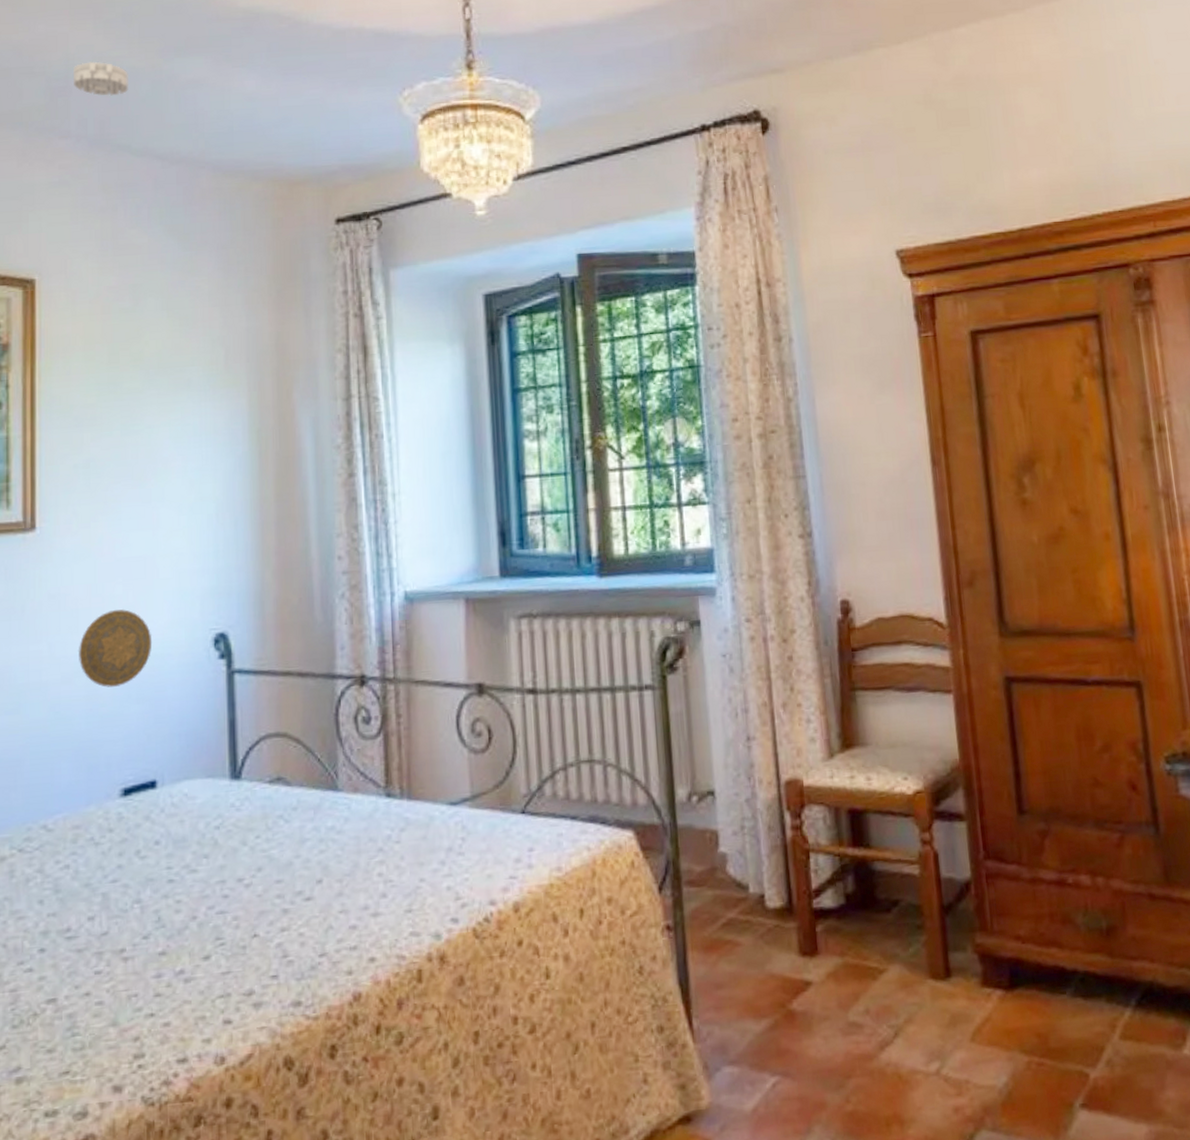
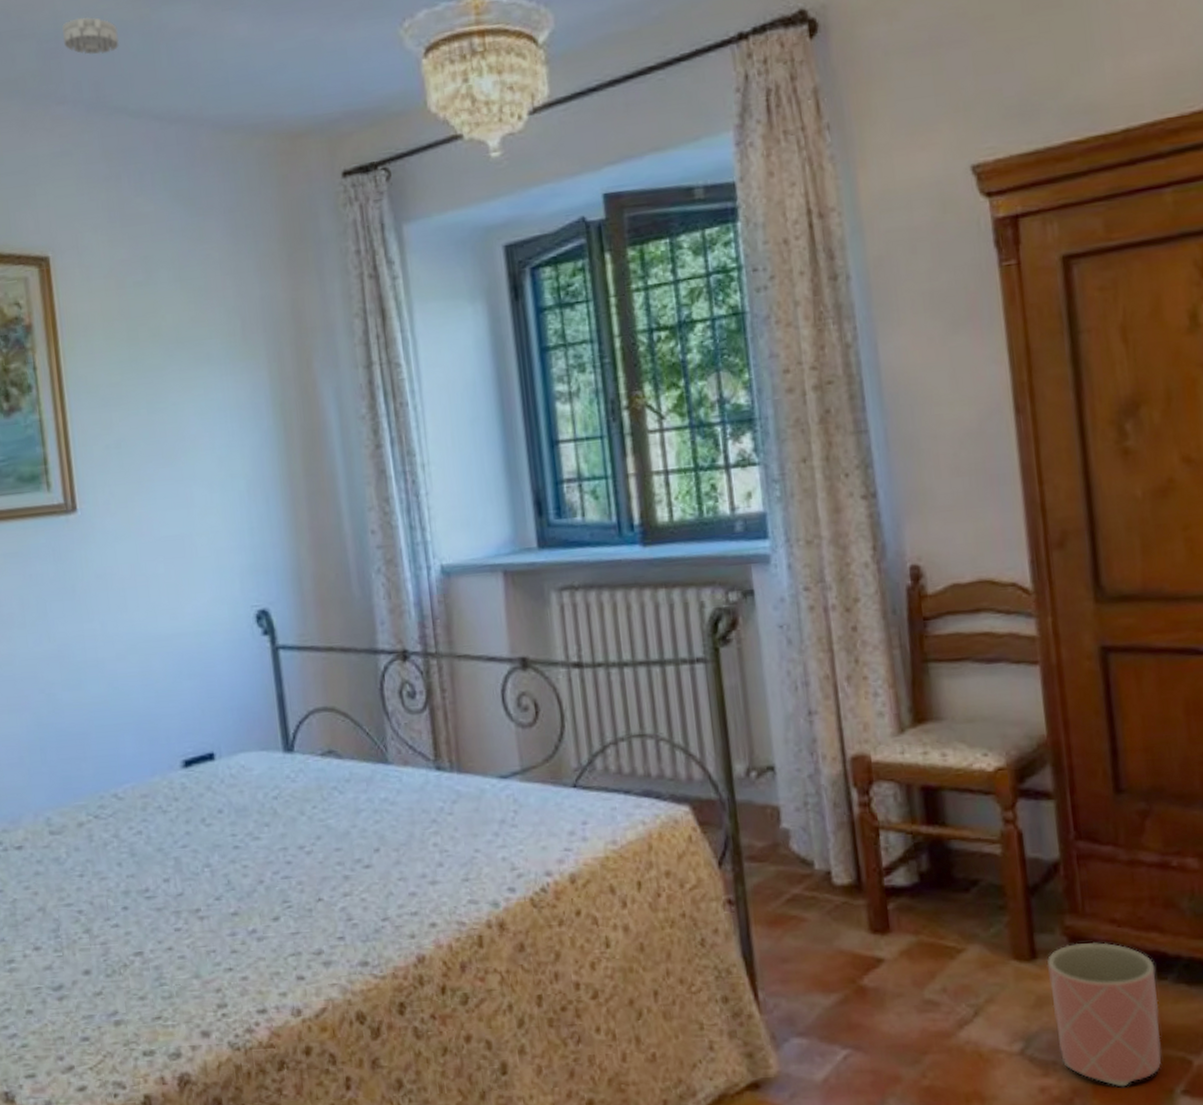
decorative plate: present [78,609,153,688] -> none [128,588,198,664]
planter: none [960,959,1062,1104] -> present [1047,942,1162,1087]

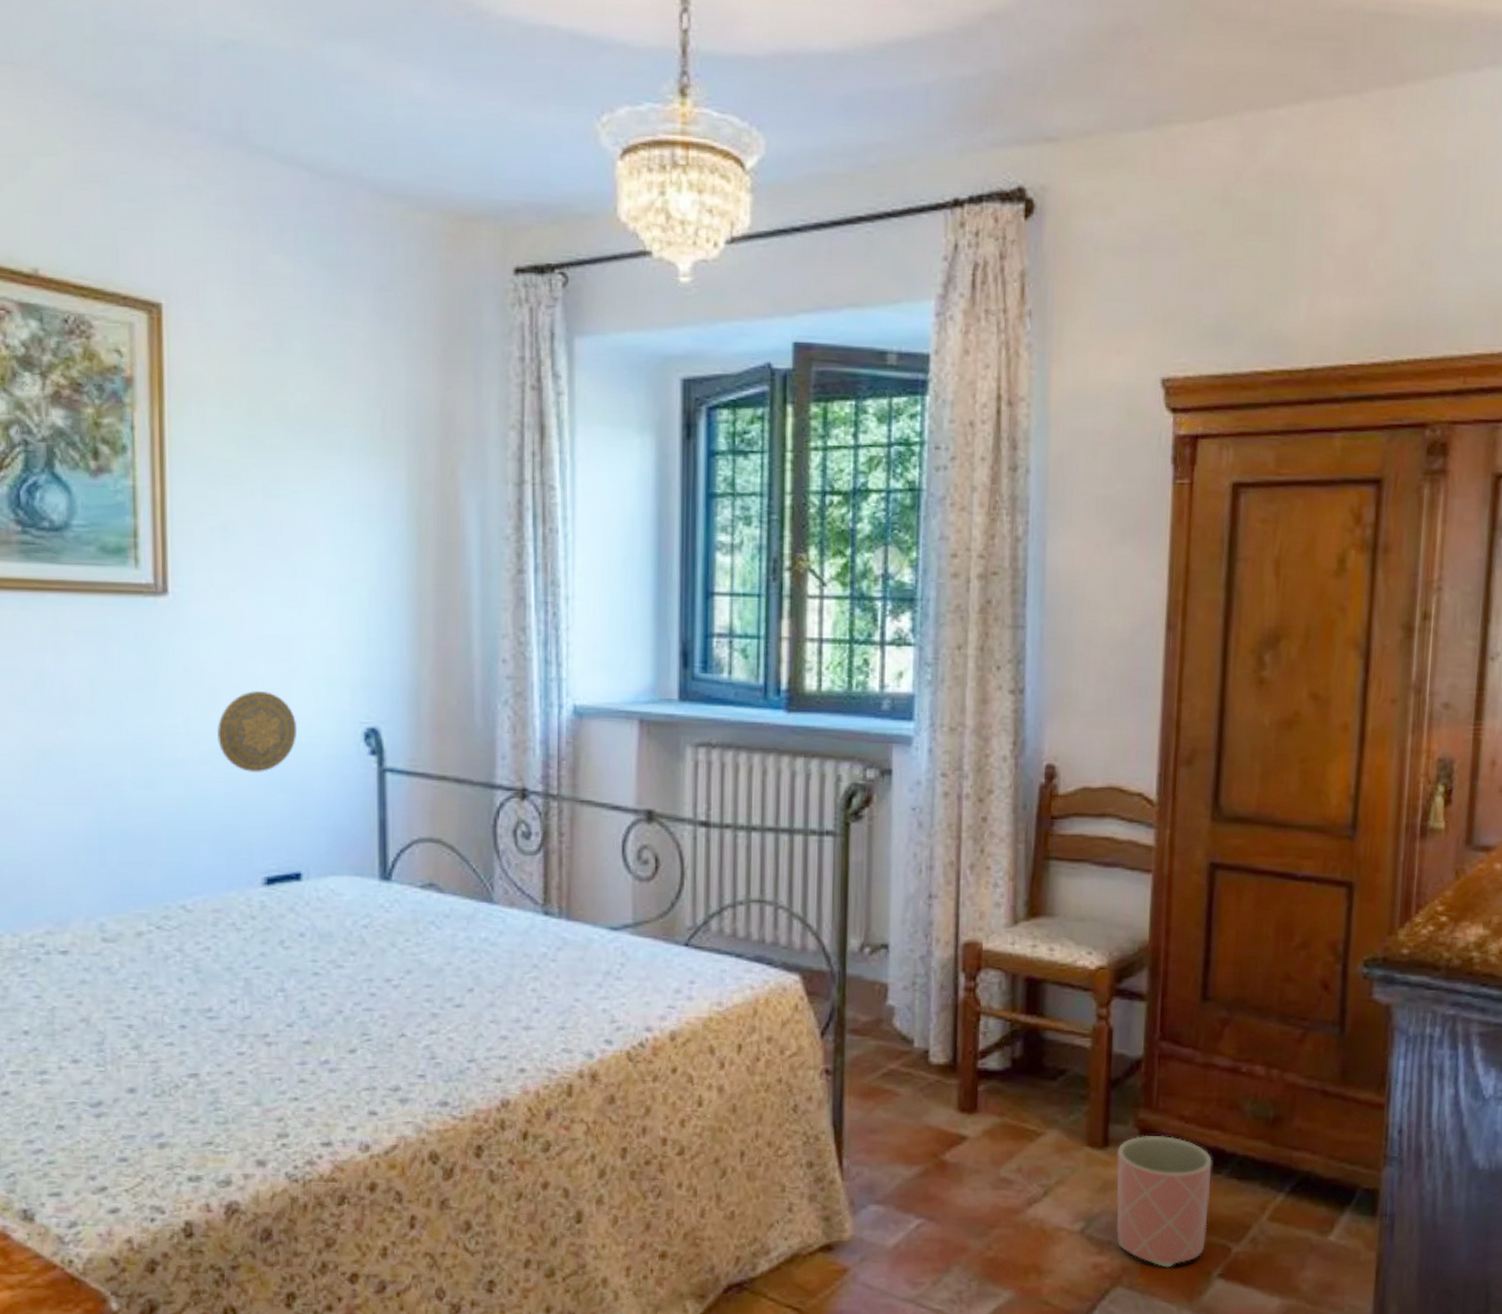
smoke detector: present [62,17,119,55] -> none [203,34,270,82]
decorative plate: none [128,588,198,664] -> present [216,691,298,772]

